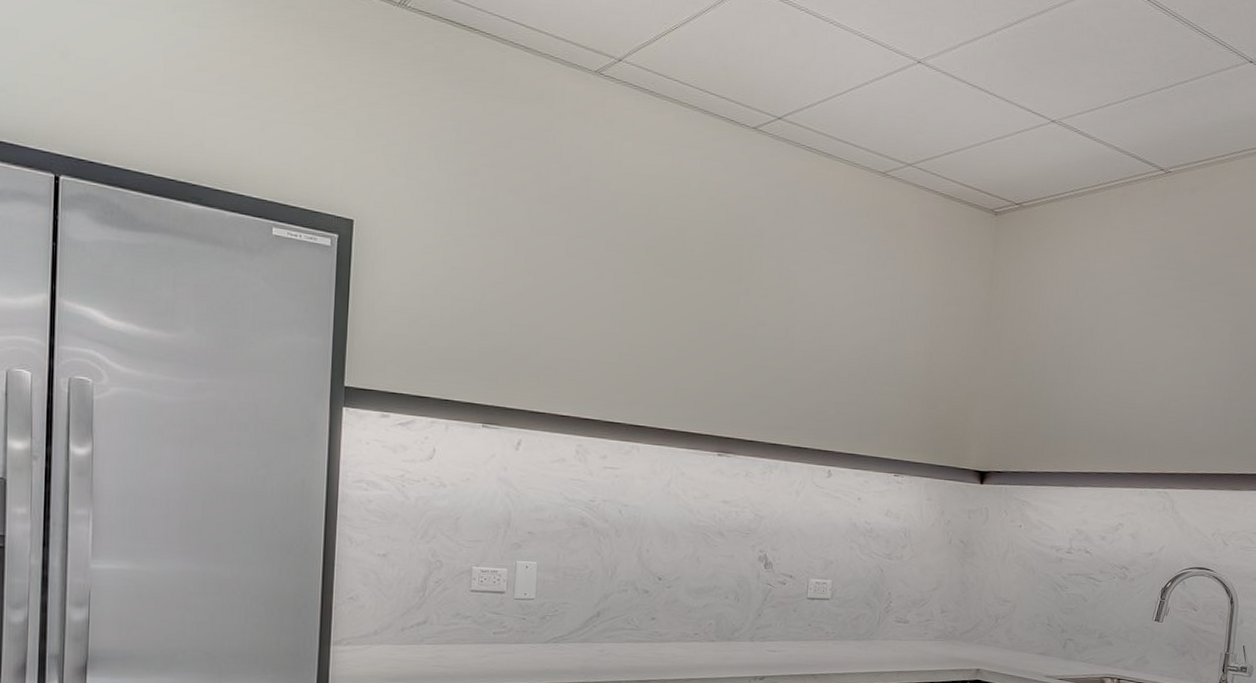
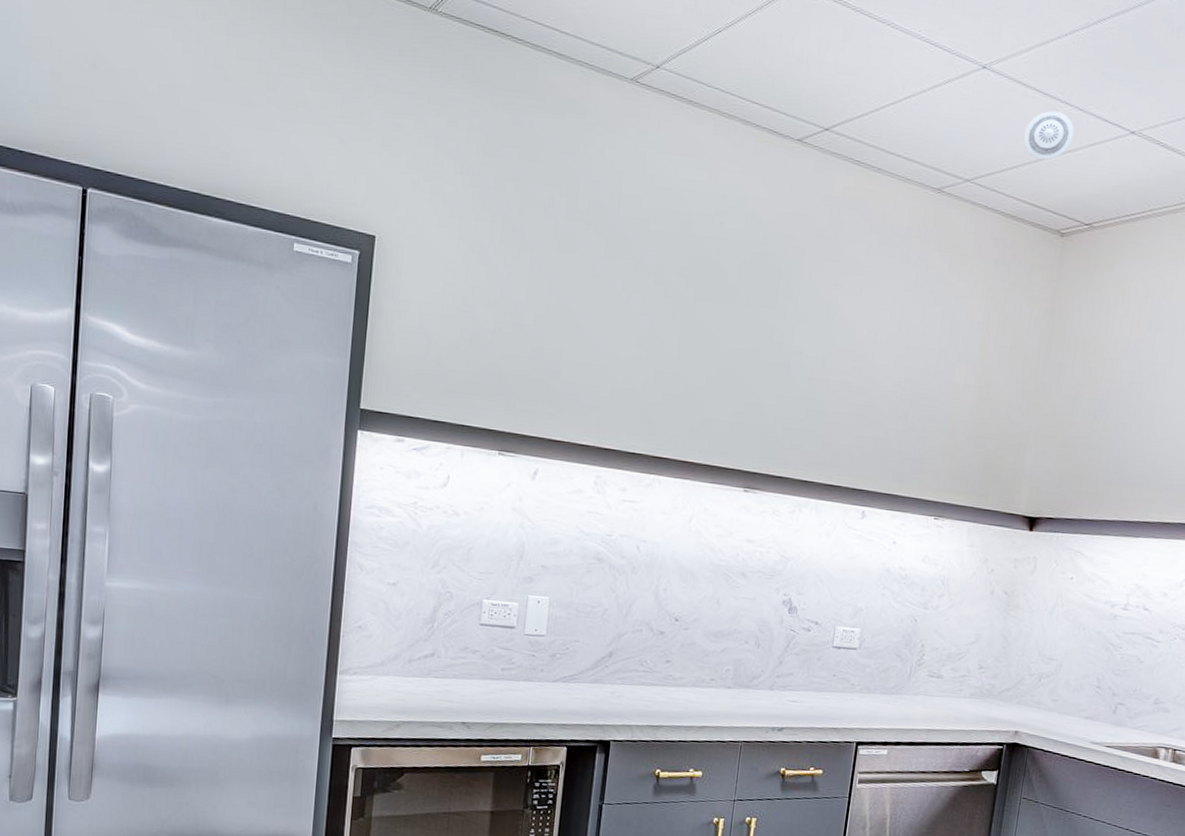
smoke detector: none [957,101,1002,146] -> present [1023,111,1074,161]

